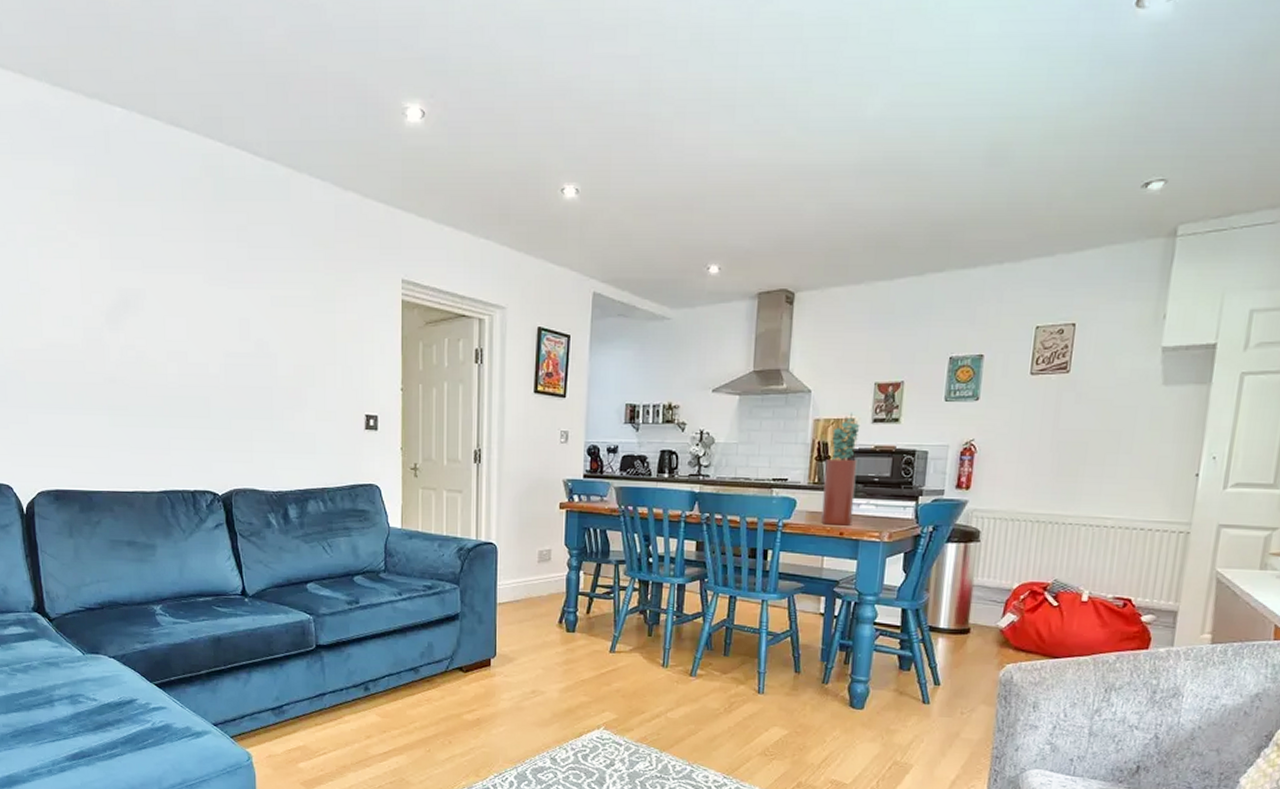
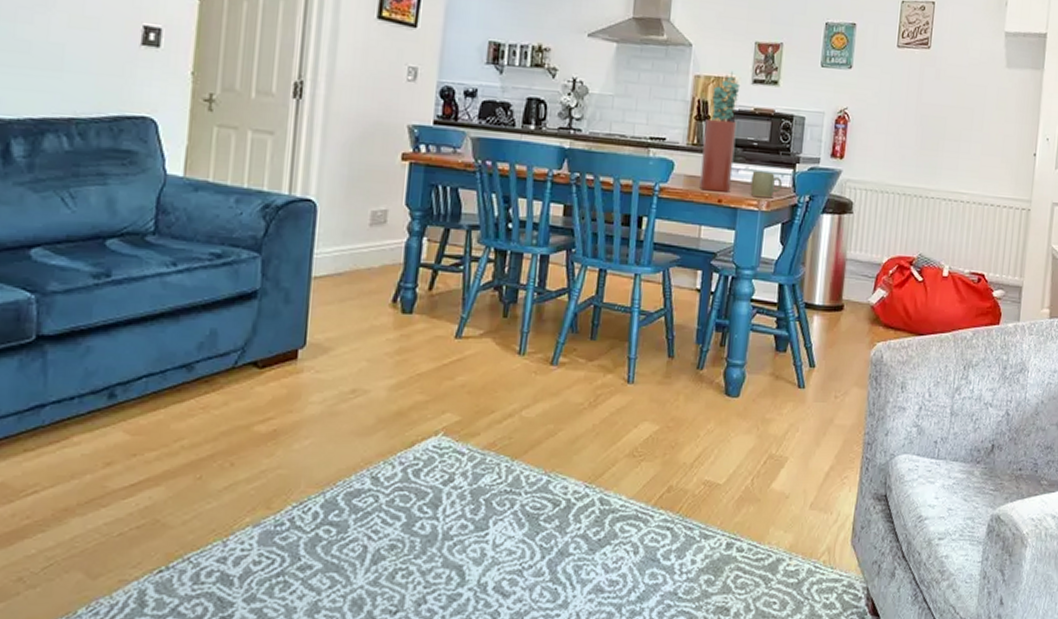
mug: none [871,505,904,530] -> present [750,171,782,199]

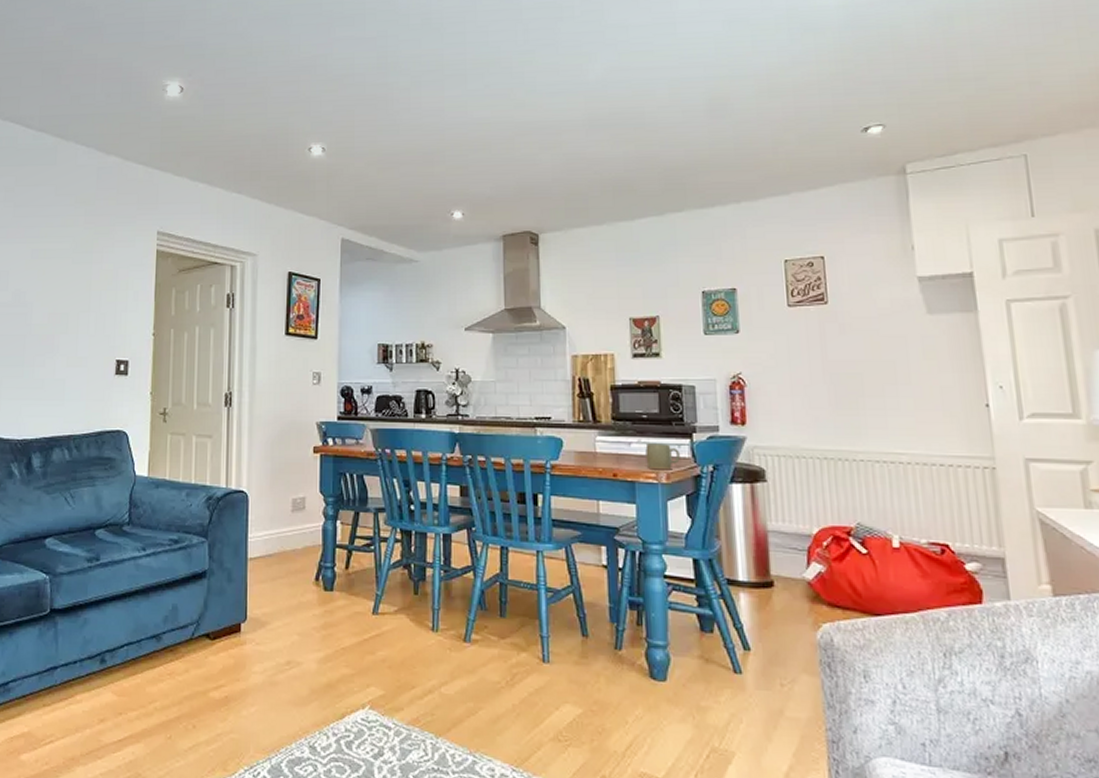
vase: present [699,71,741,192] -> none [589,348,625,466]

